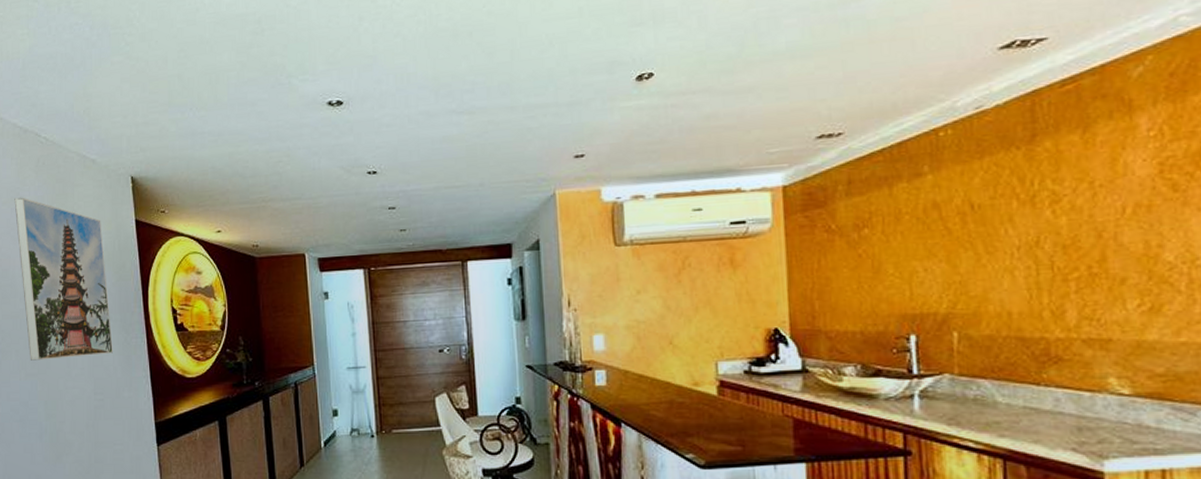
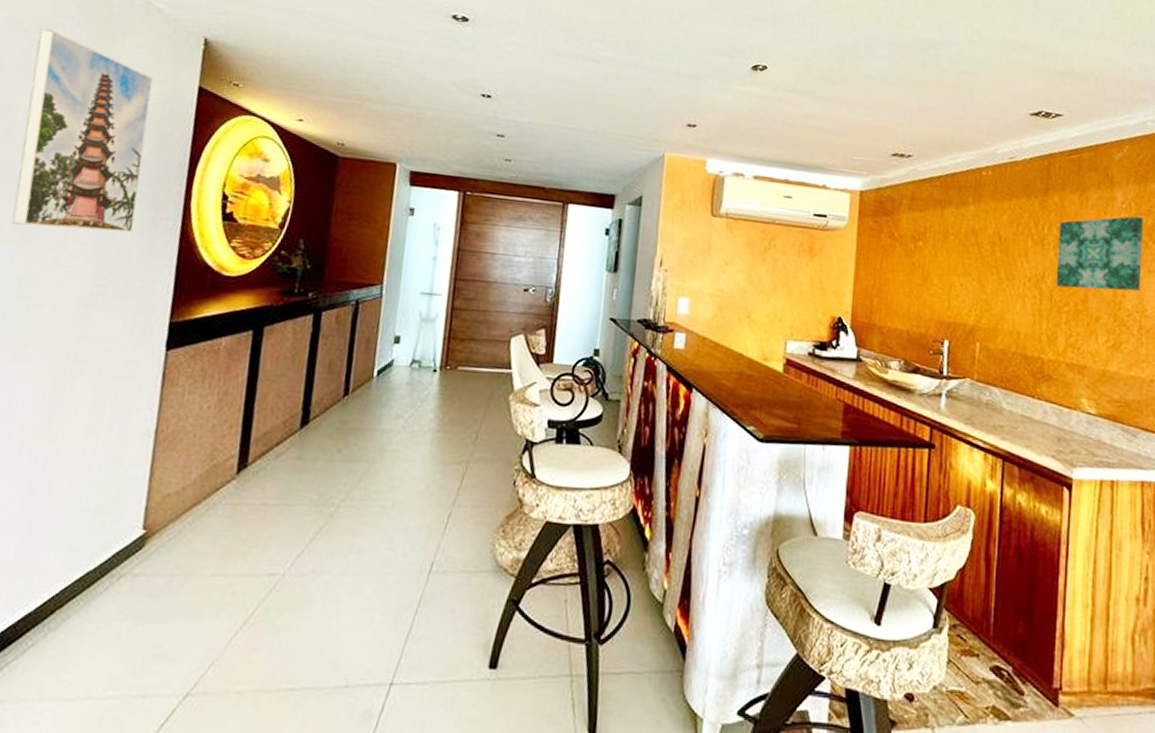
wall art: none [1054,142,1187,250] -> present [1056,216,1144,292]

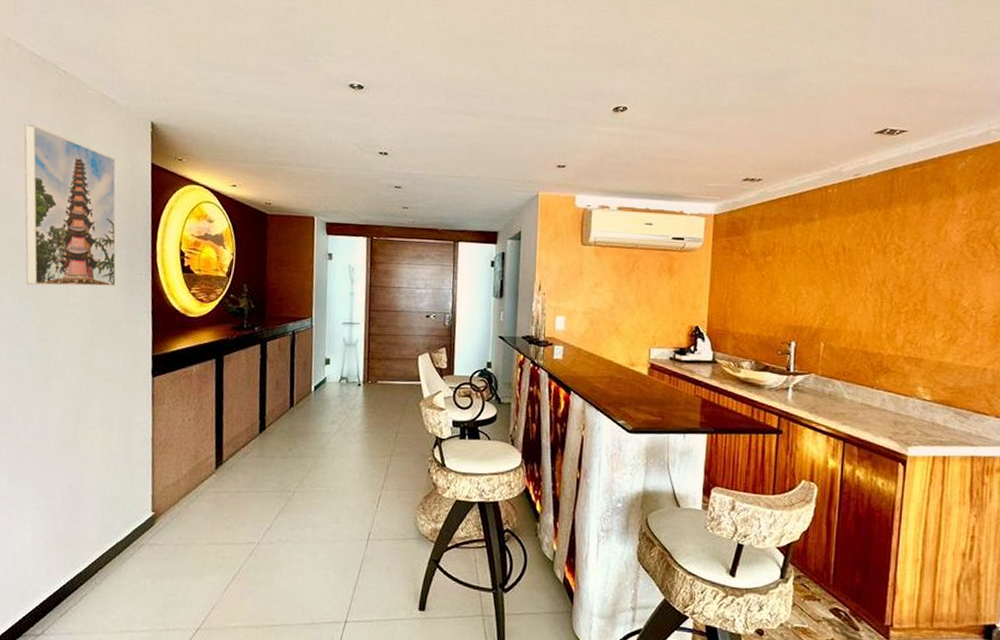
wall art: present [1056,216,1144,292] -> none [896,221,983,291]

